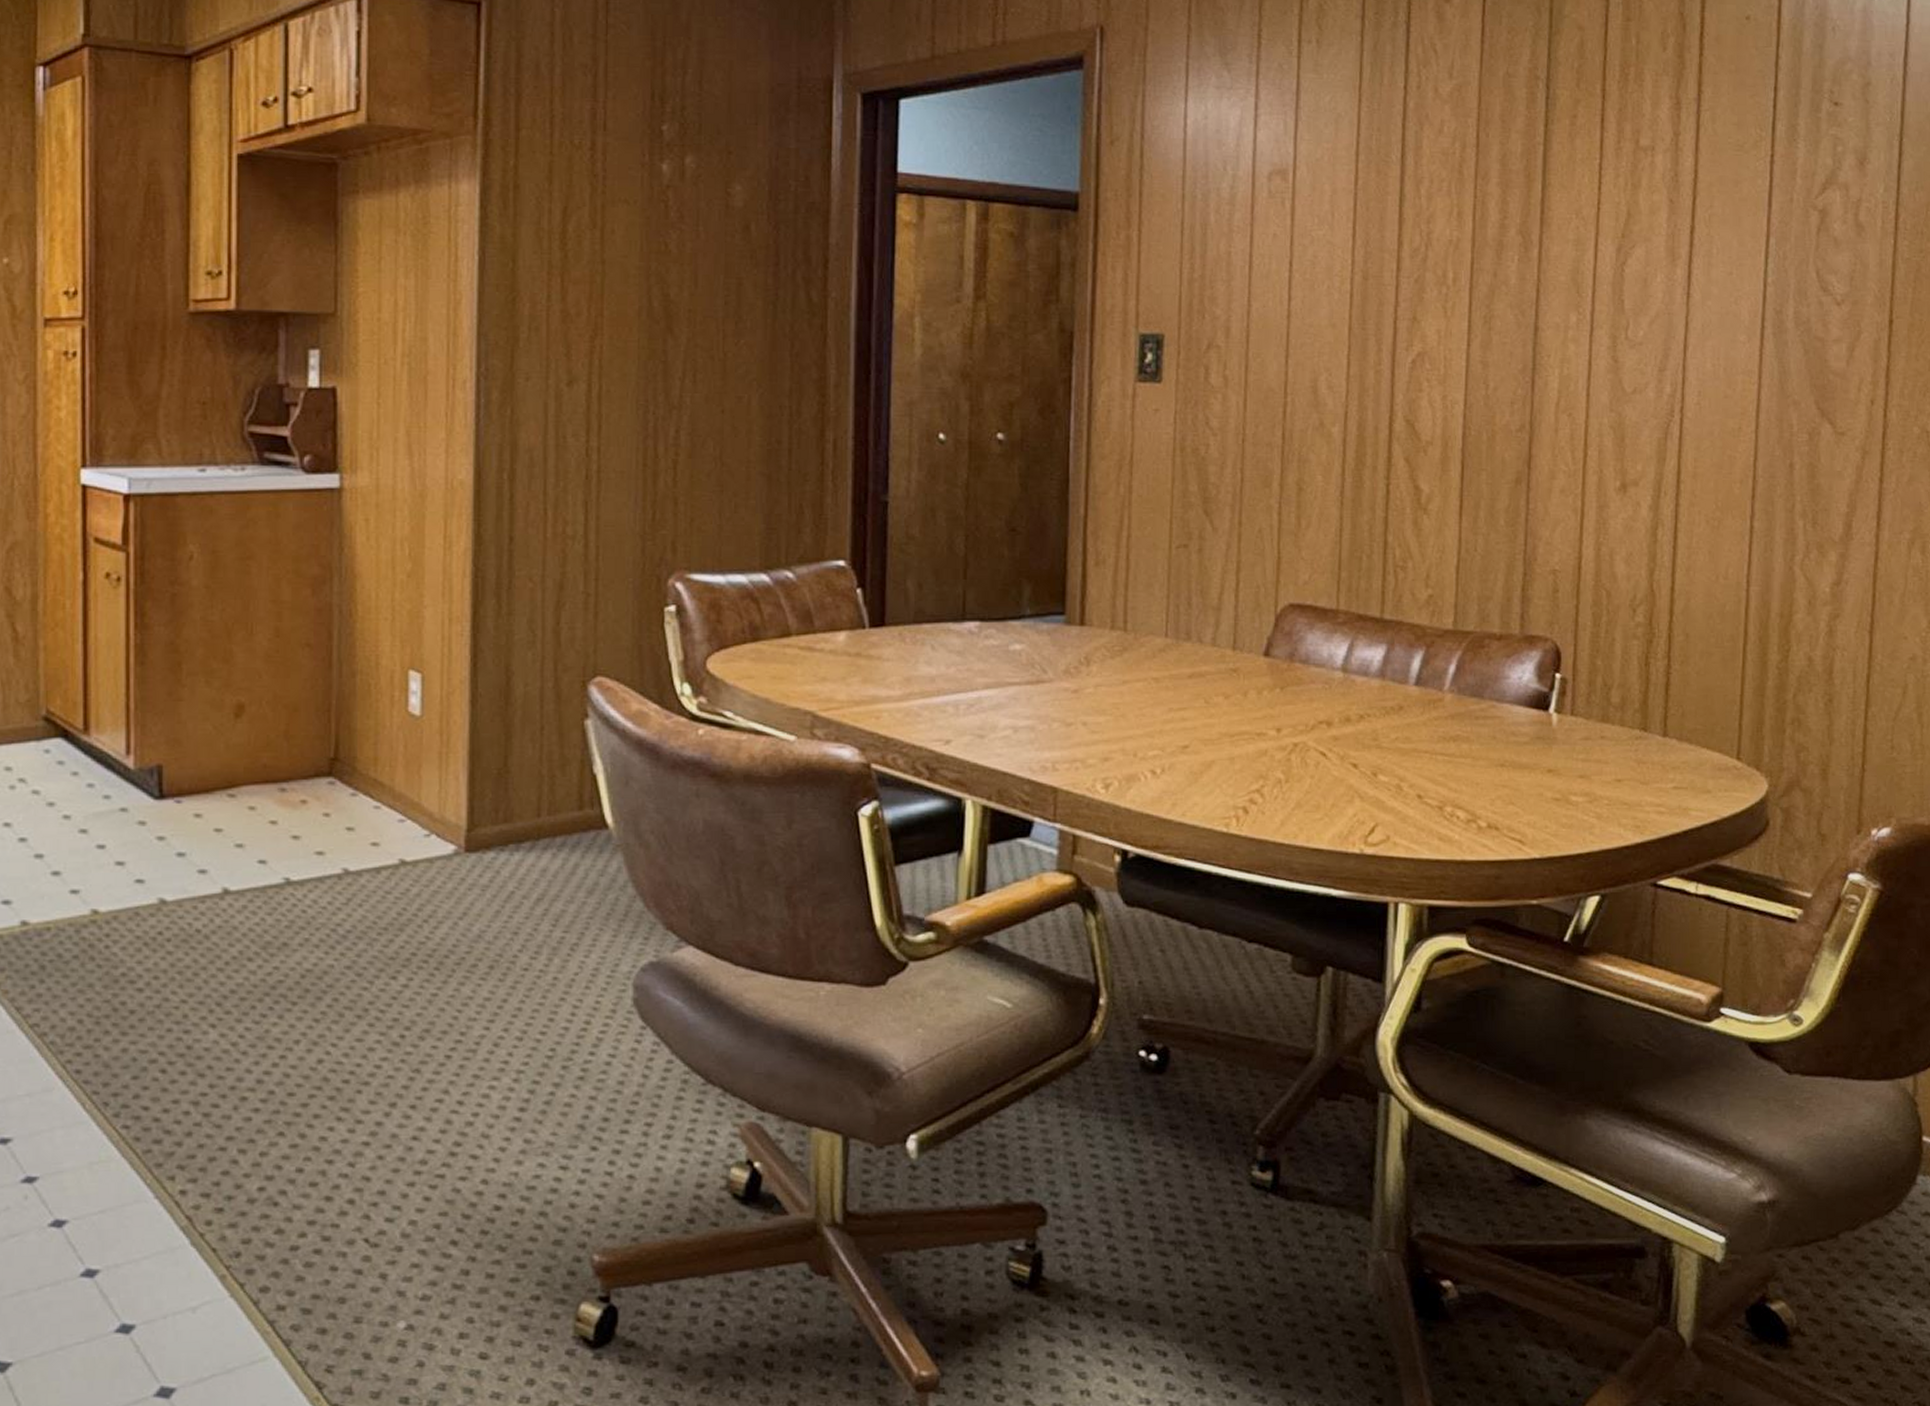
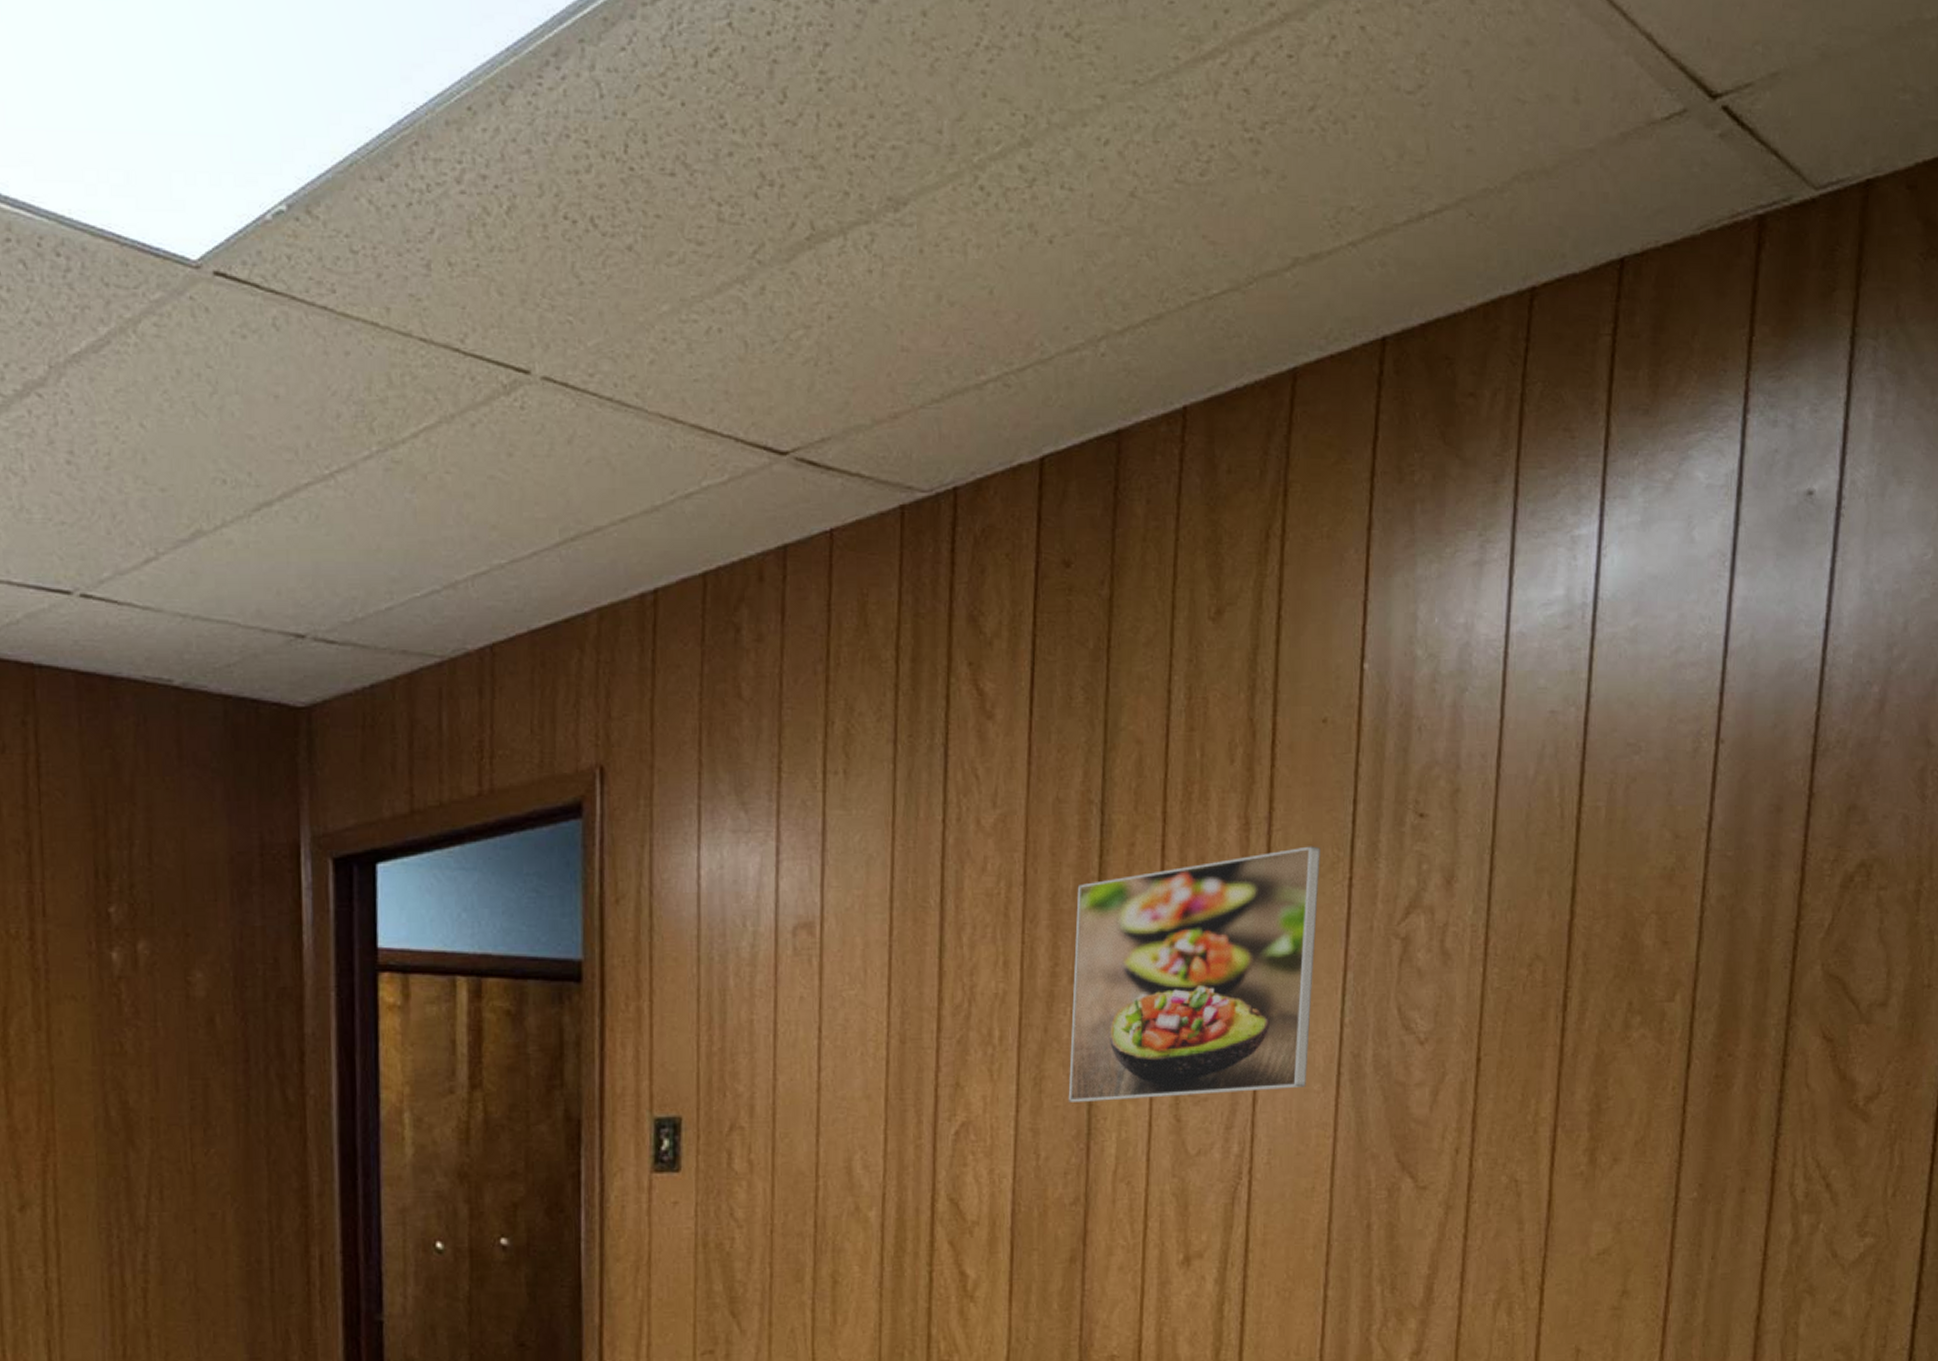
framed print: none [1515,125,1745,341] -> present [1068,846,1320,1102]

